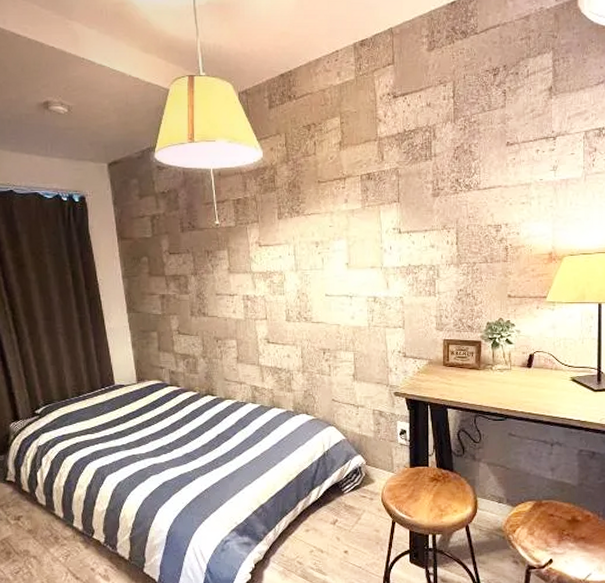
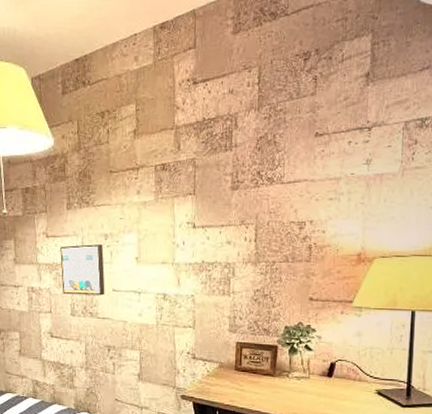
wall art: none [273,252,318,301] -> present [60,244,105,296]

